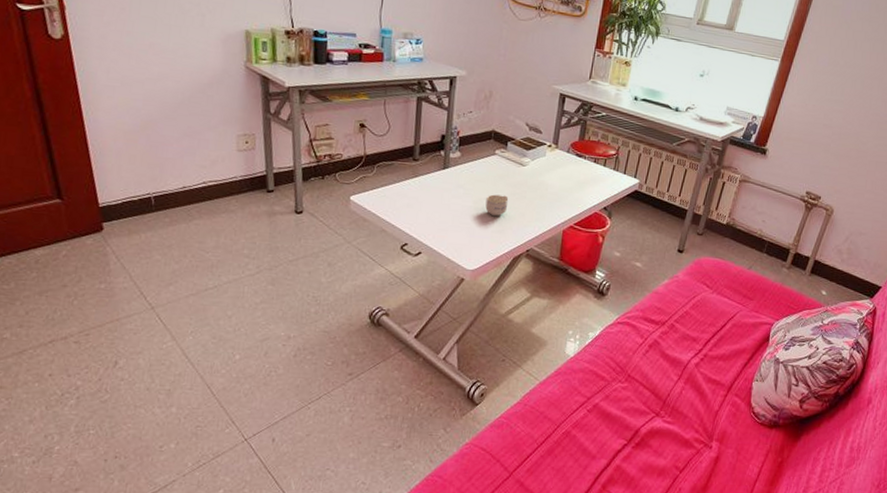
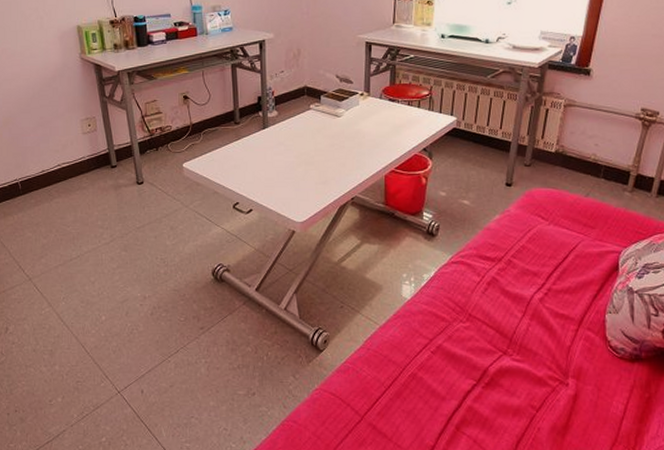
cup: present [485,194,509,216] -> none [307,147,328,168]

